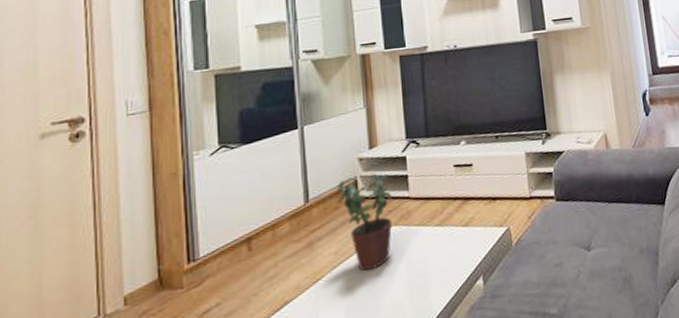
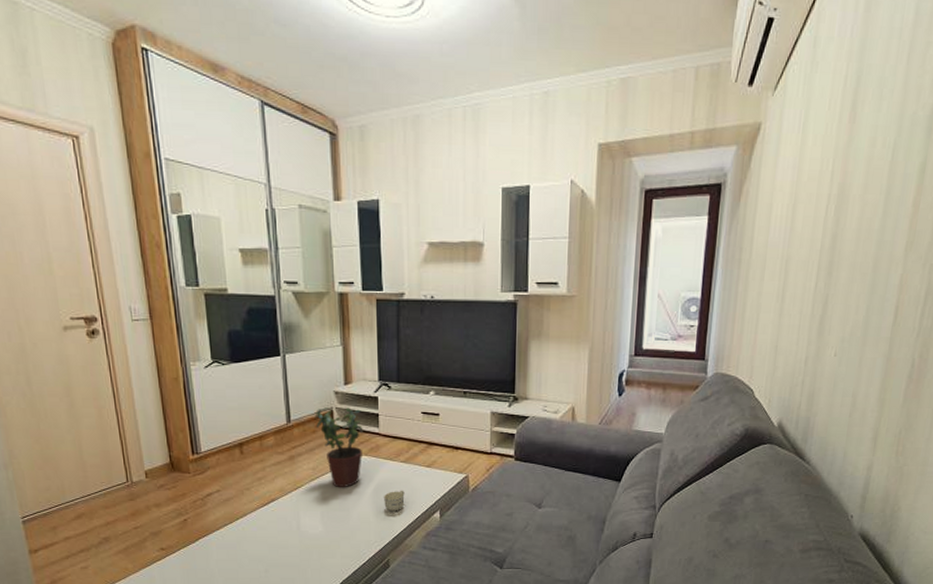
cup: none [417,259,443,289] -> present [383,490,405,512]

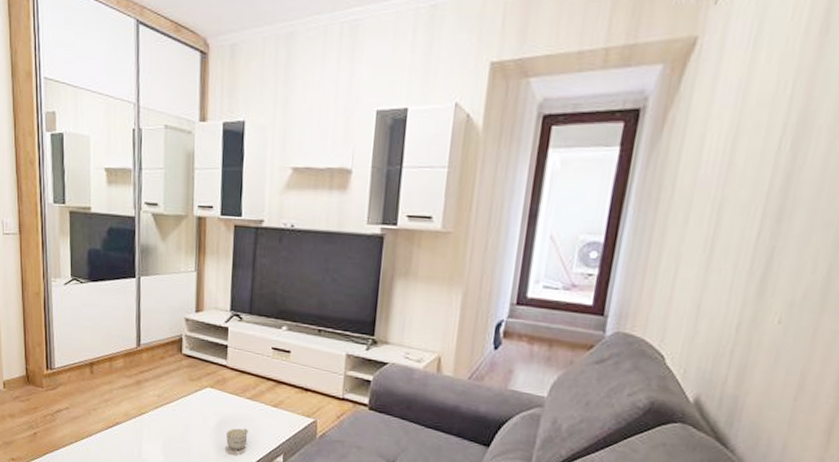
potted plant: present [314,407,363,487] -> none [164,334,211,419]

